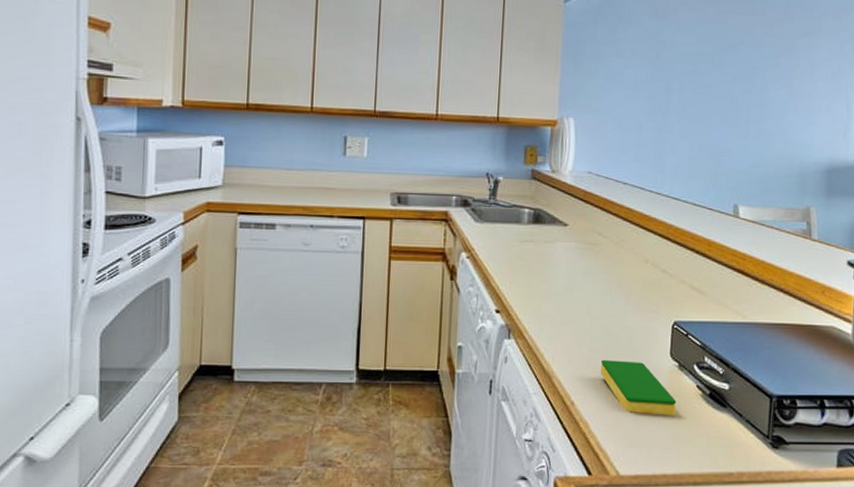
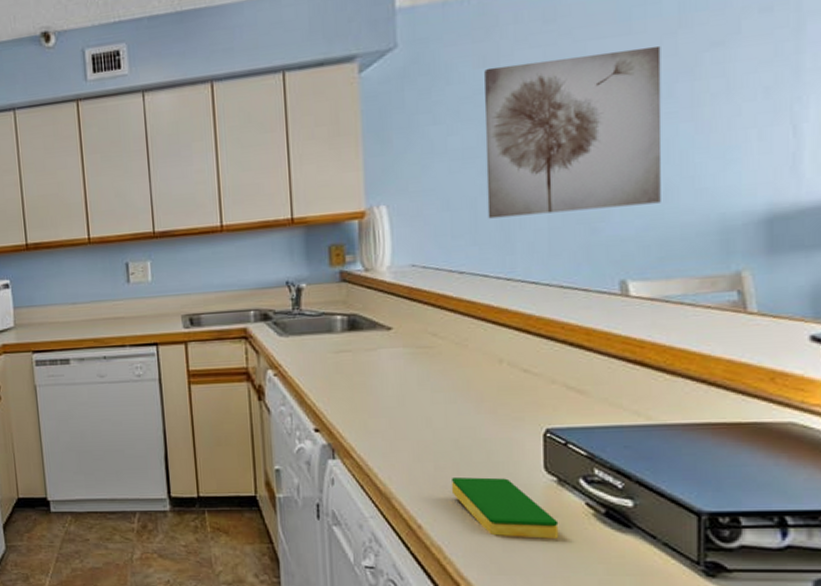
wall art: none [648,19,773,147] -> present [484,45,662,219]

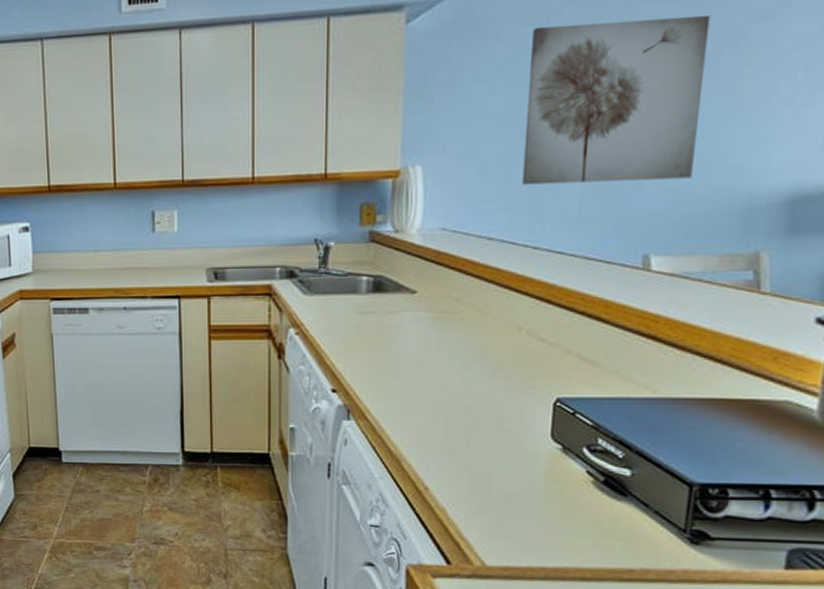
dish sponge: present [451,477,559,539] -> none [459,442,559,504]

